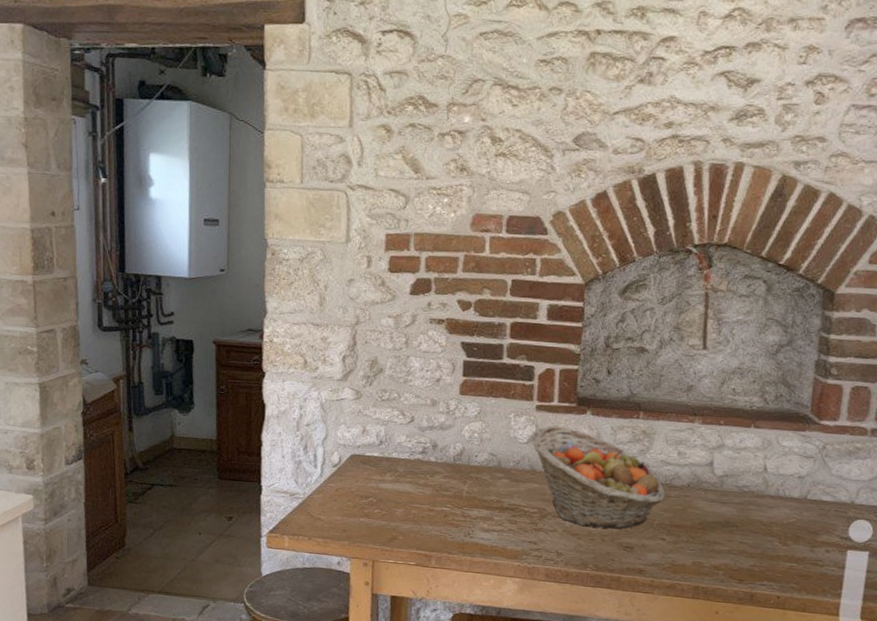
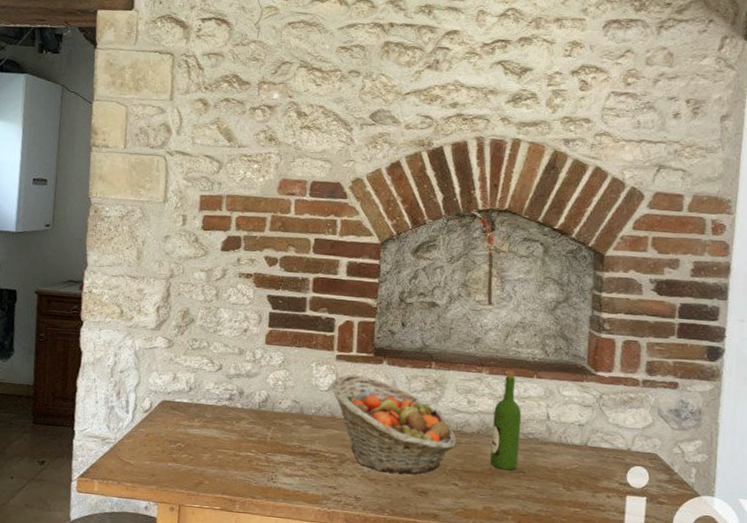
wine bottle: none [701,419,737,525] -> present [490,370,522,471]

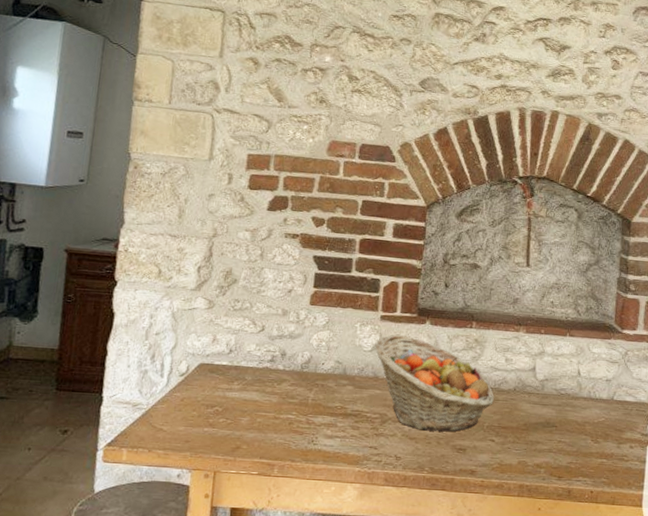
wine bottle: present [490,370,522,471] -> none [525,328,555,425]

